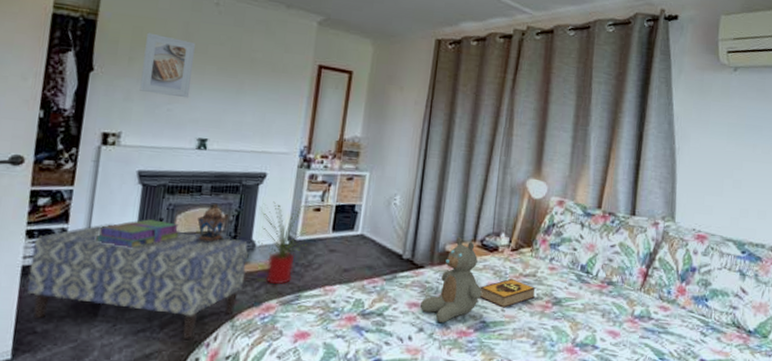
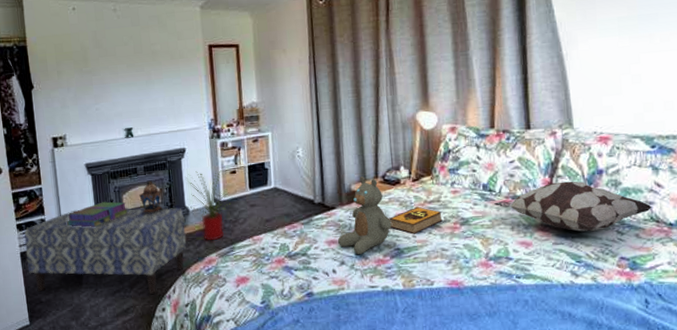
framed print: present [140,32,195,98] -> none [66,47,110,98]
decorative pillow: none [589,273,737,329] -> present [494,181,654,232]

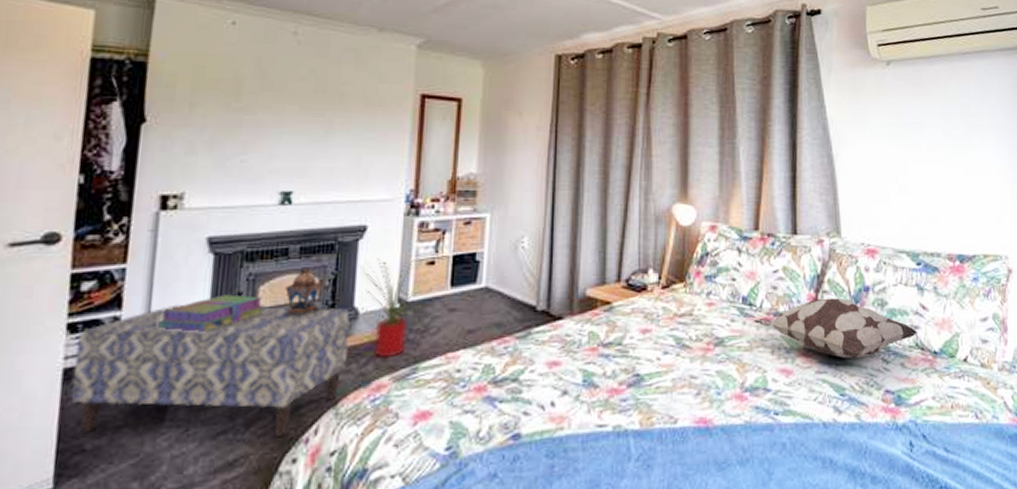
teddy bear: present [337,176,392,255] -> none [561,279,632,382]
hardback book: present [388,206,443,234] -> none [628,320,694,356]

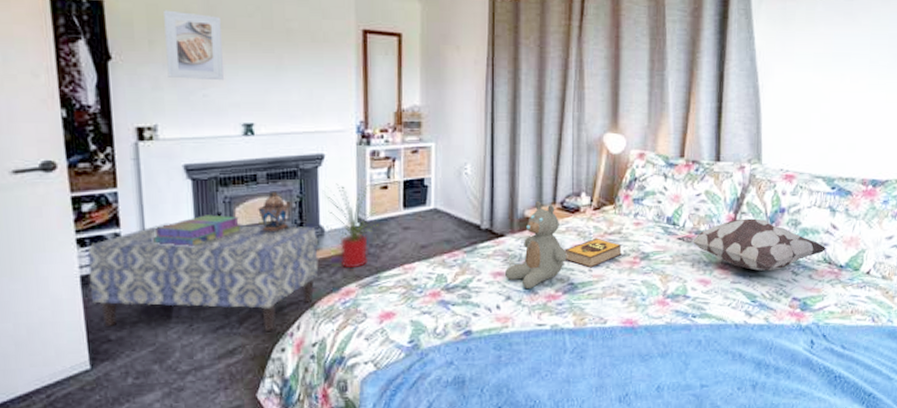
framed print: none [205,72,271,146] -> present [164,10,224,81]
teddy bear: none [561,279,632,382] -> present [504,201,567,290]
hardback book: none [628,320,694,356] -> present [563,237,622,268]

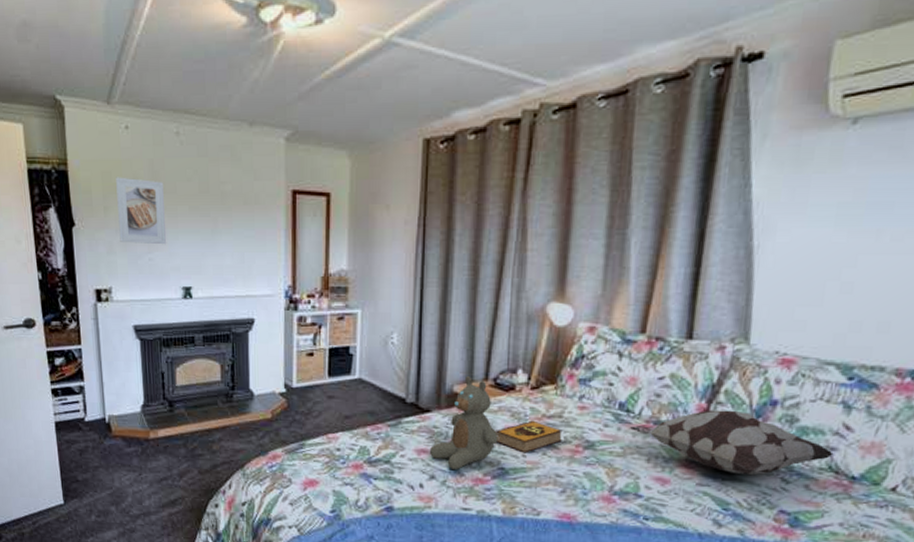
bench: present [87,223,319,331] -> none [59,379,249,487]
stack of books: present [153,214,243,246] -> none [110,373,182,402]
lantern: present [258,191,290,232] -> none [195,353,223,393]
house plant: present [321,180,382,269] -> none [251,346,307,434]

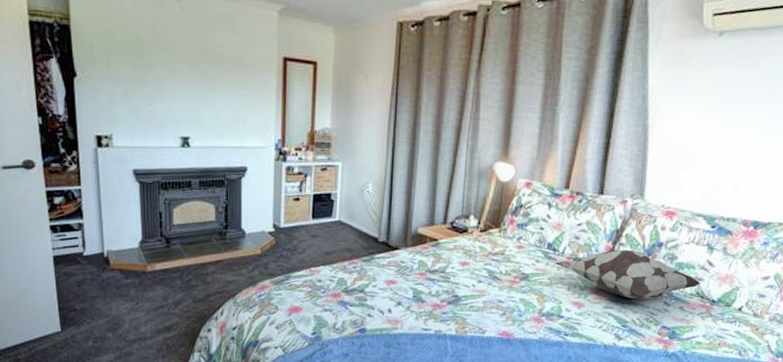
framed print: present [116,177,166,245] -> none [118,34,166,99]
teddy bear: present [429,376,498,471] -> none [397,220,454,298]
hardback book: present [494,420,563,454] -> none [450,257,504,284]

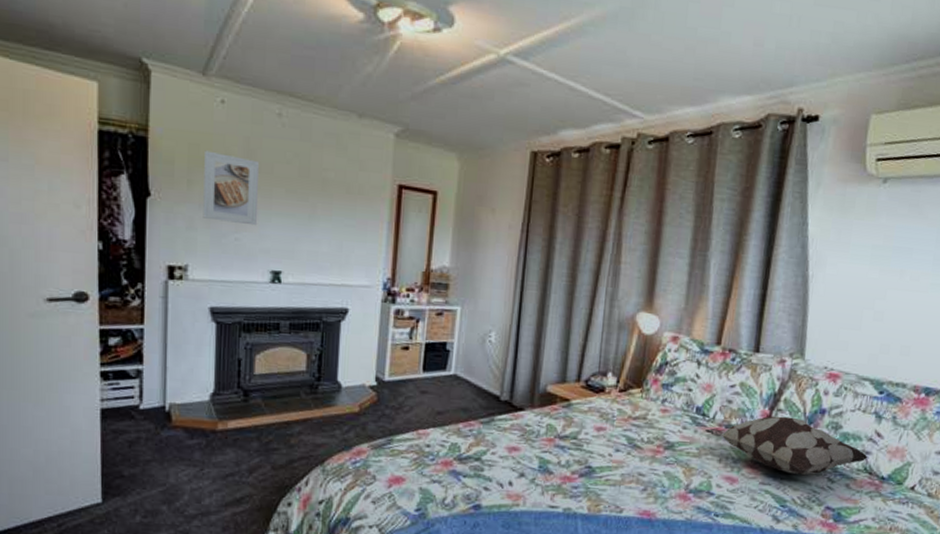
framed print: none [118,34,166,99] -> present [203,150,259,226]

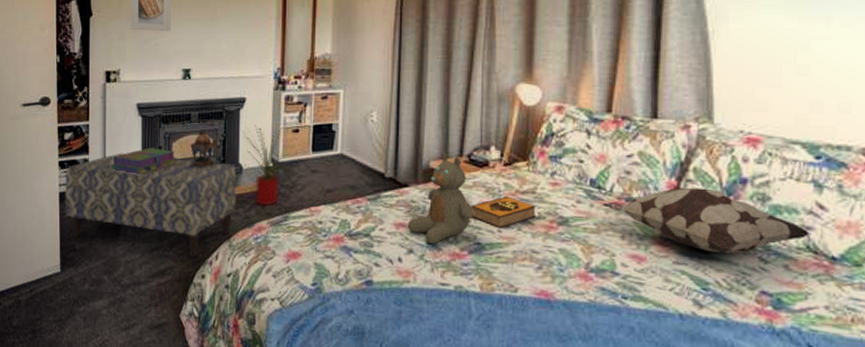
bench: none [109,364,334,484] -> present [65,152,237,258]
stack of books: none [173,359,261,390] -> present [111,147,177,174]
lantern: none [277,341,309,383] -> present [190,129,215,166]
house plant: none [339,339,400,429] -> present [240,123,292,207]
teddy bear: none [520,377,587,469] -> present [407,153,474,245]
hardback book: none [583,421,646,453] -> present [470,195,536,229]

